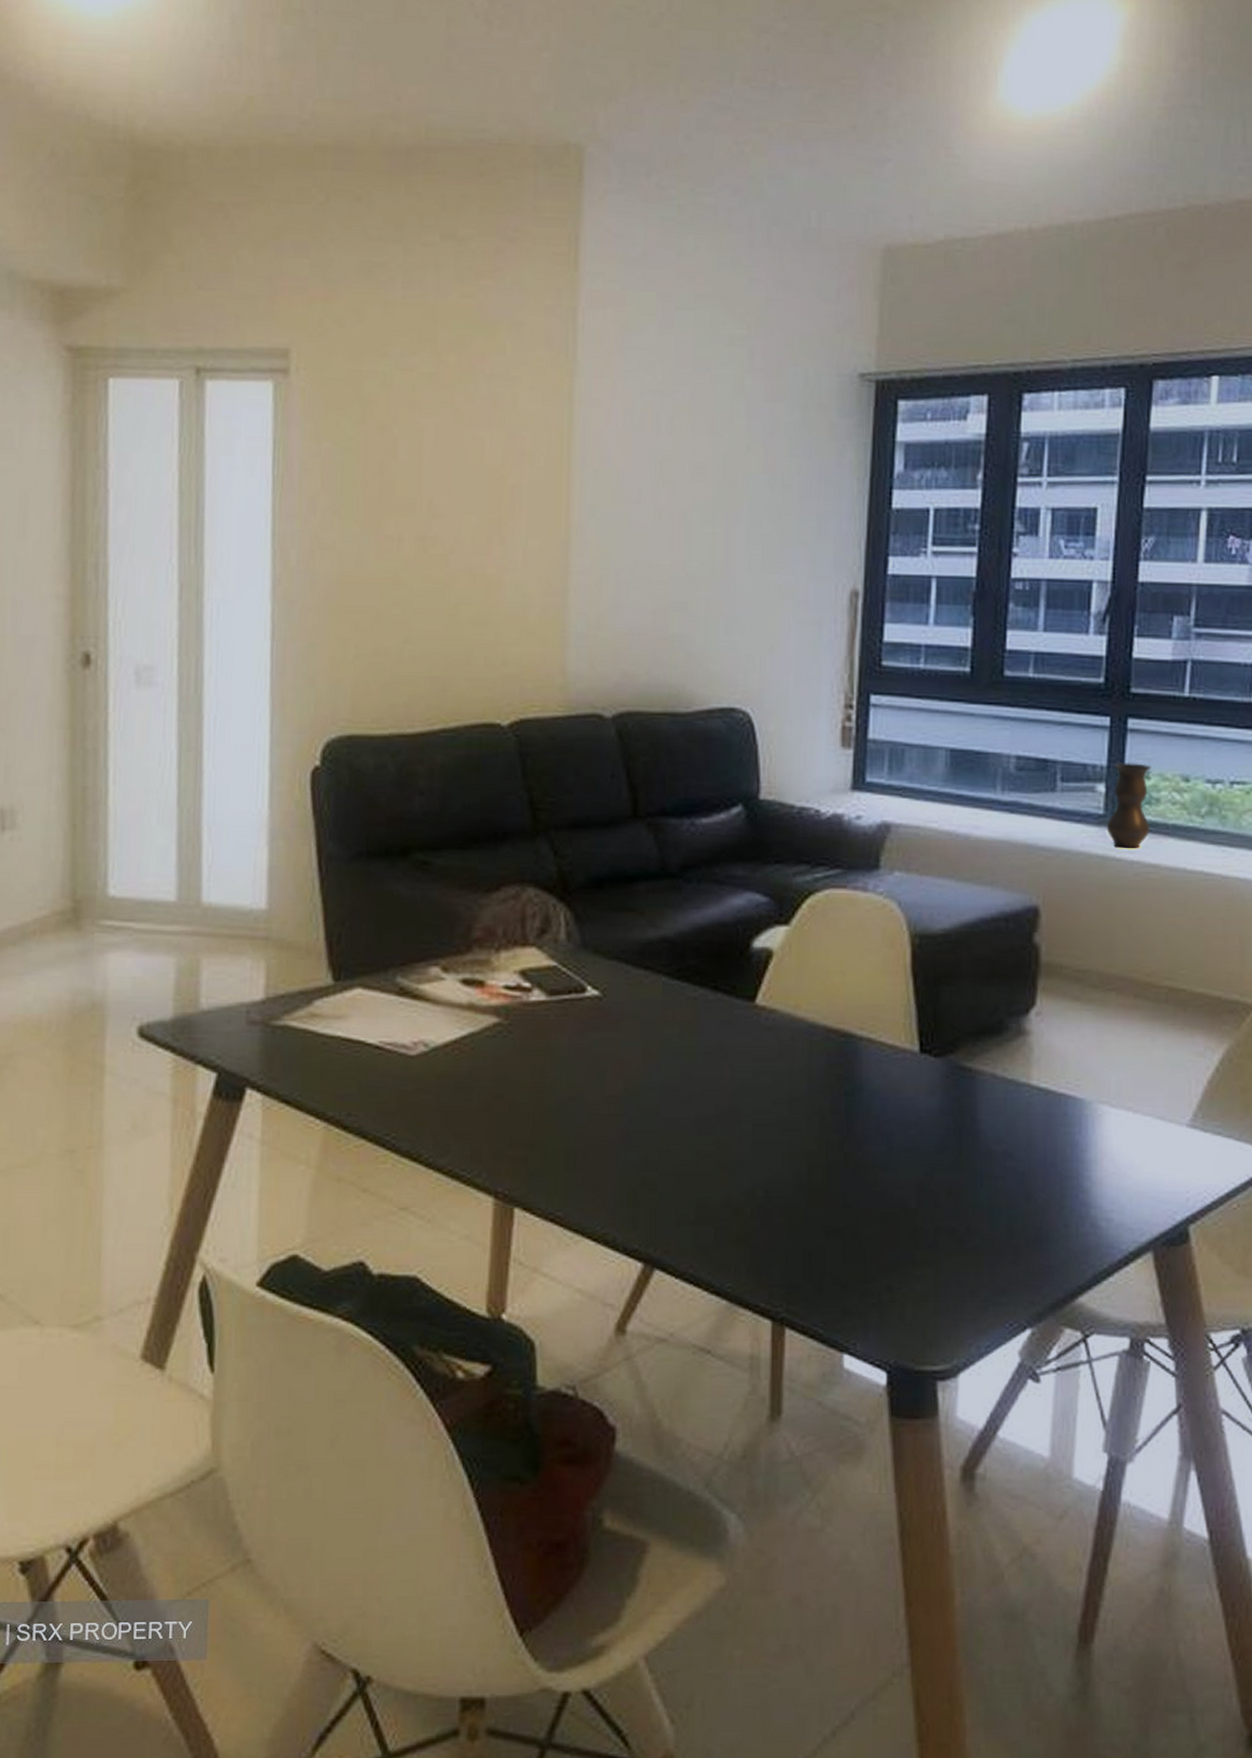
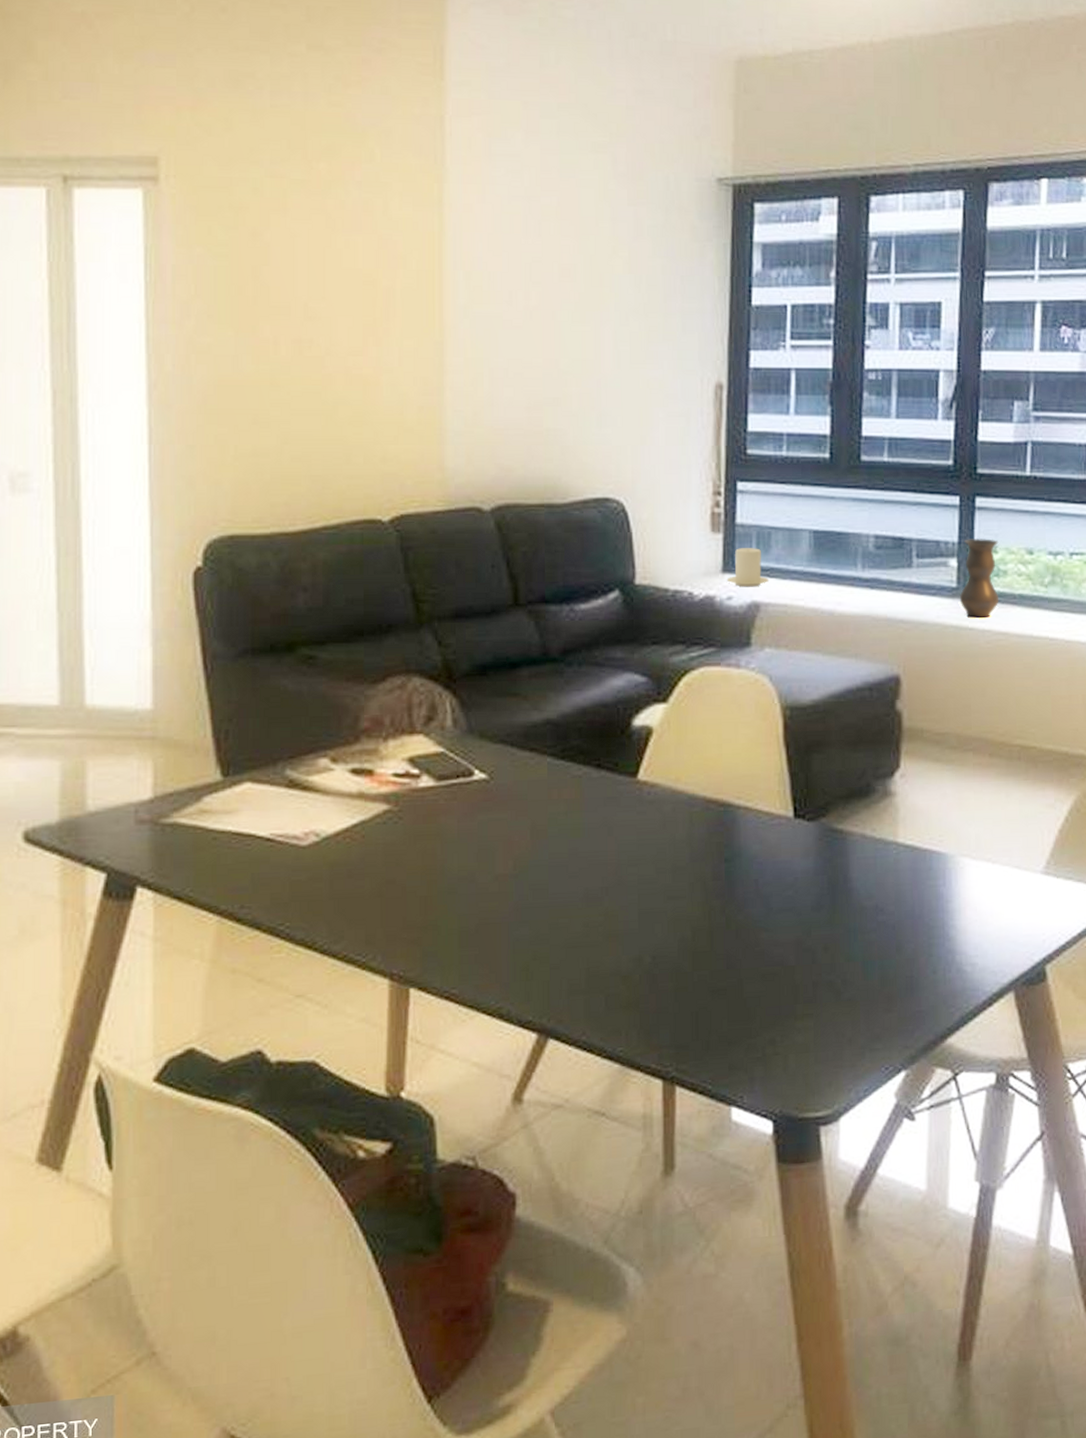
candle: none [856,765,901,807] -> present [726,548,769,587]

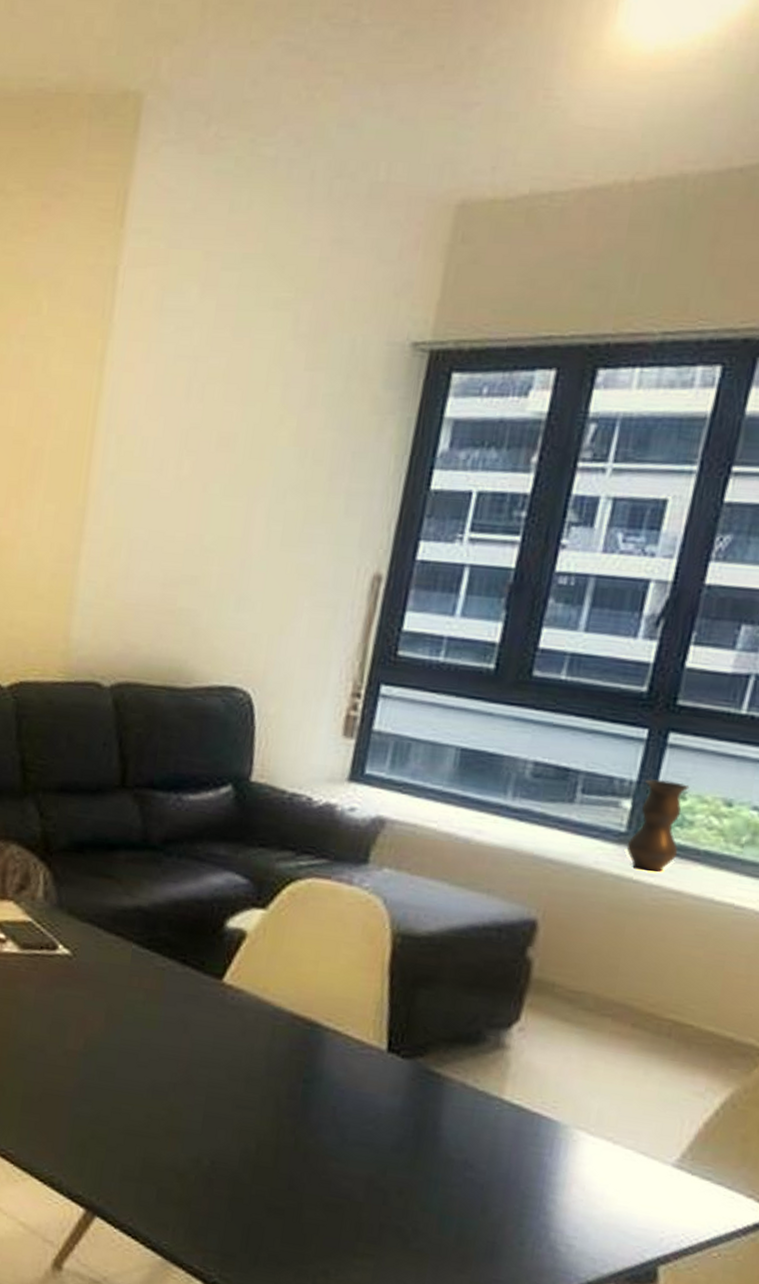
candle: present [726,548,769,587] -> none [352,757,400,801]

